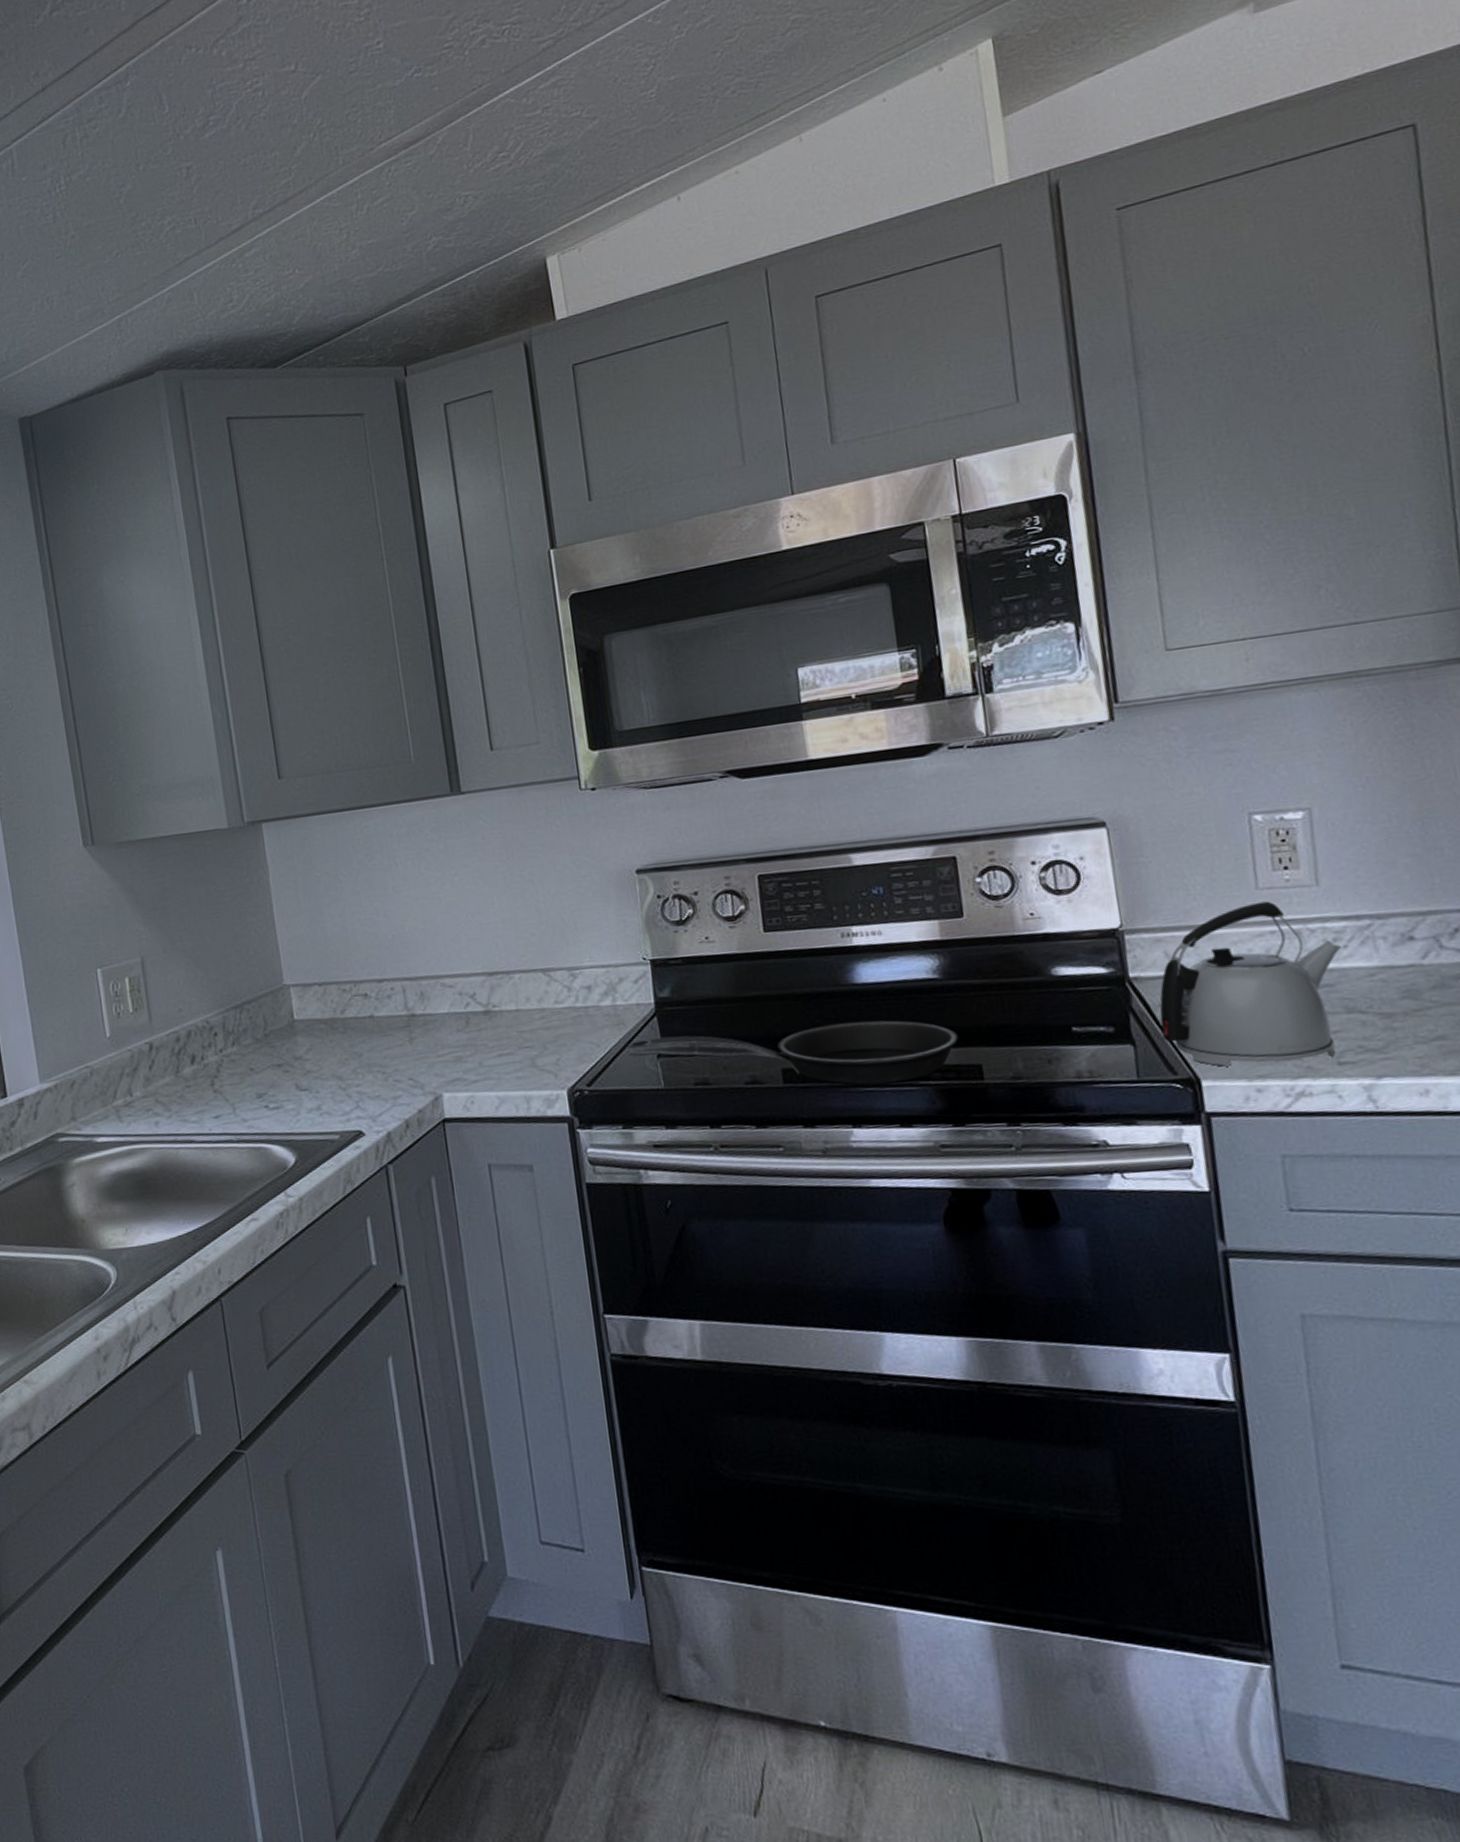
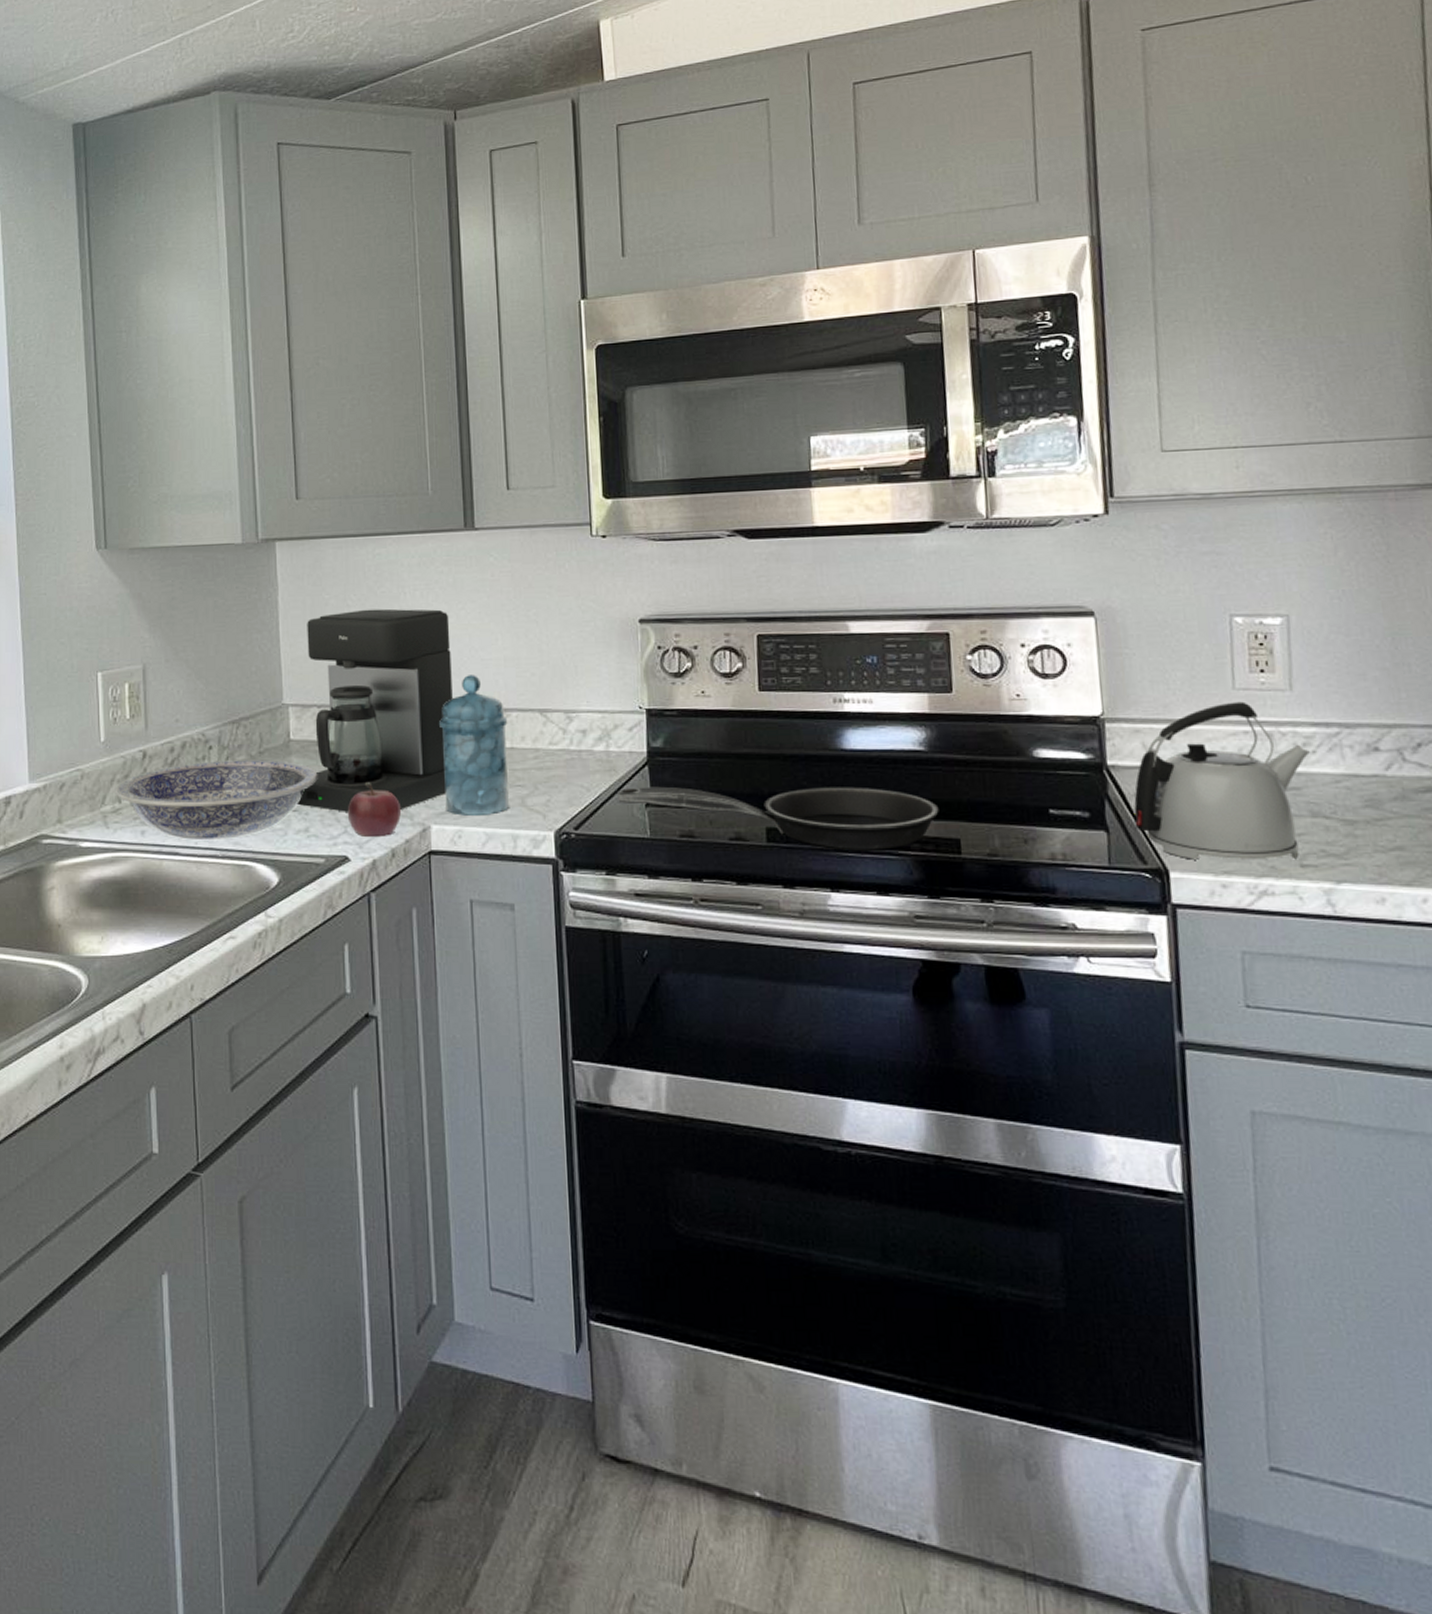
bowl: none [125,1041,326,1128] -> present [115,759,318,841]
coffee maker: none [300,877,455,1088] -> present [297,608,453,812]
fruit: none [357,1056,412,1111] -> present [347,783,402,838]
canister: none [441,940,519,1082] -> present [438,675,509,816]

